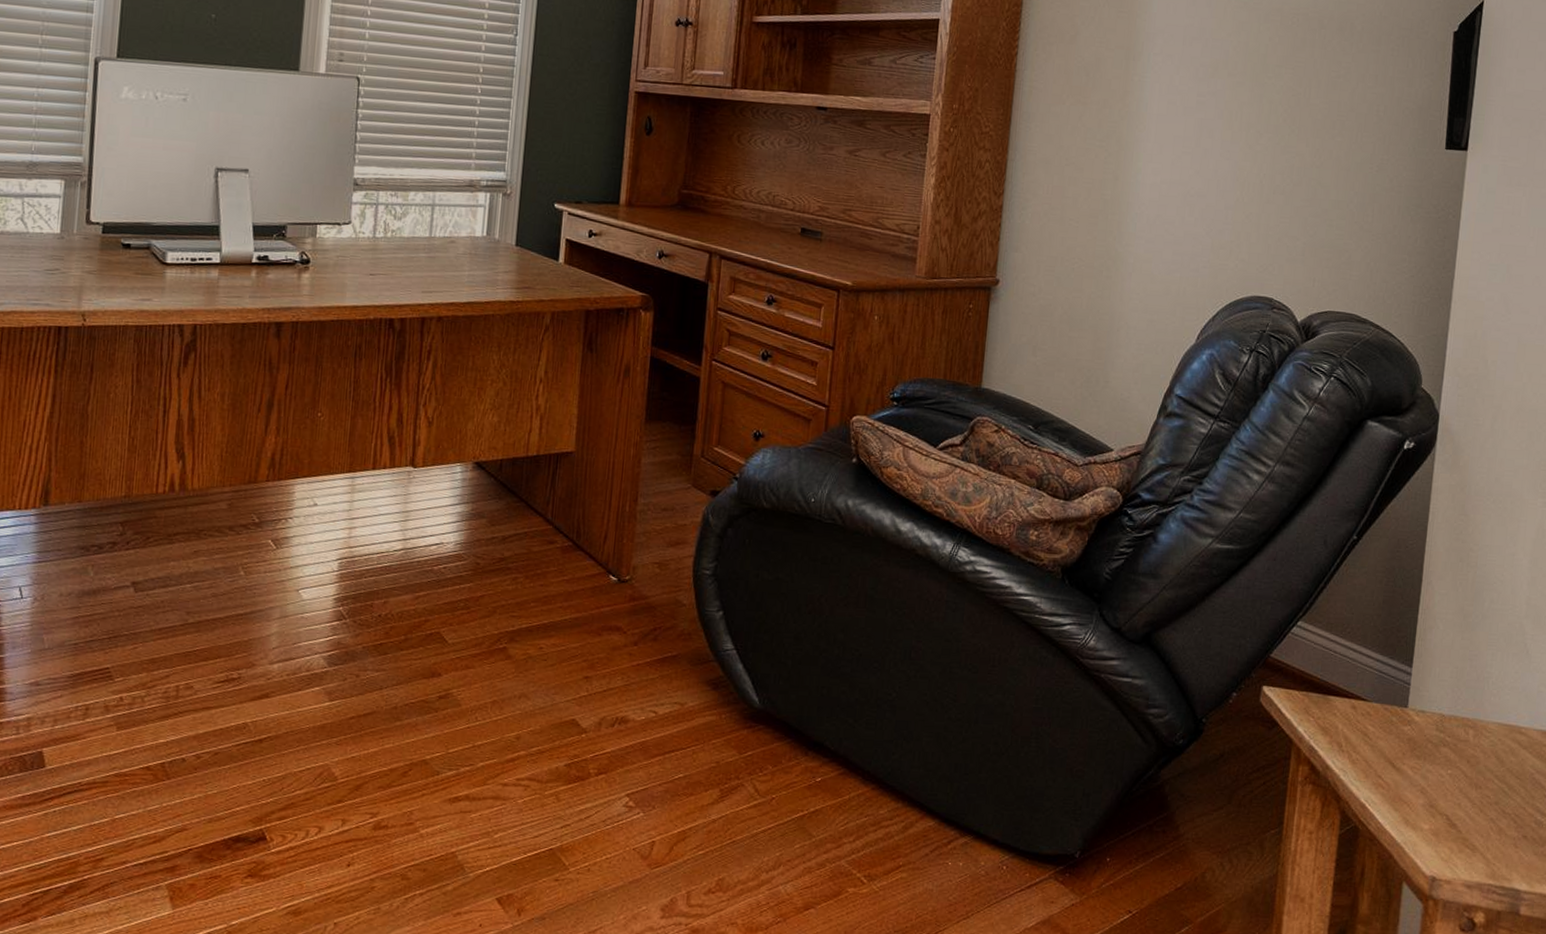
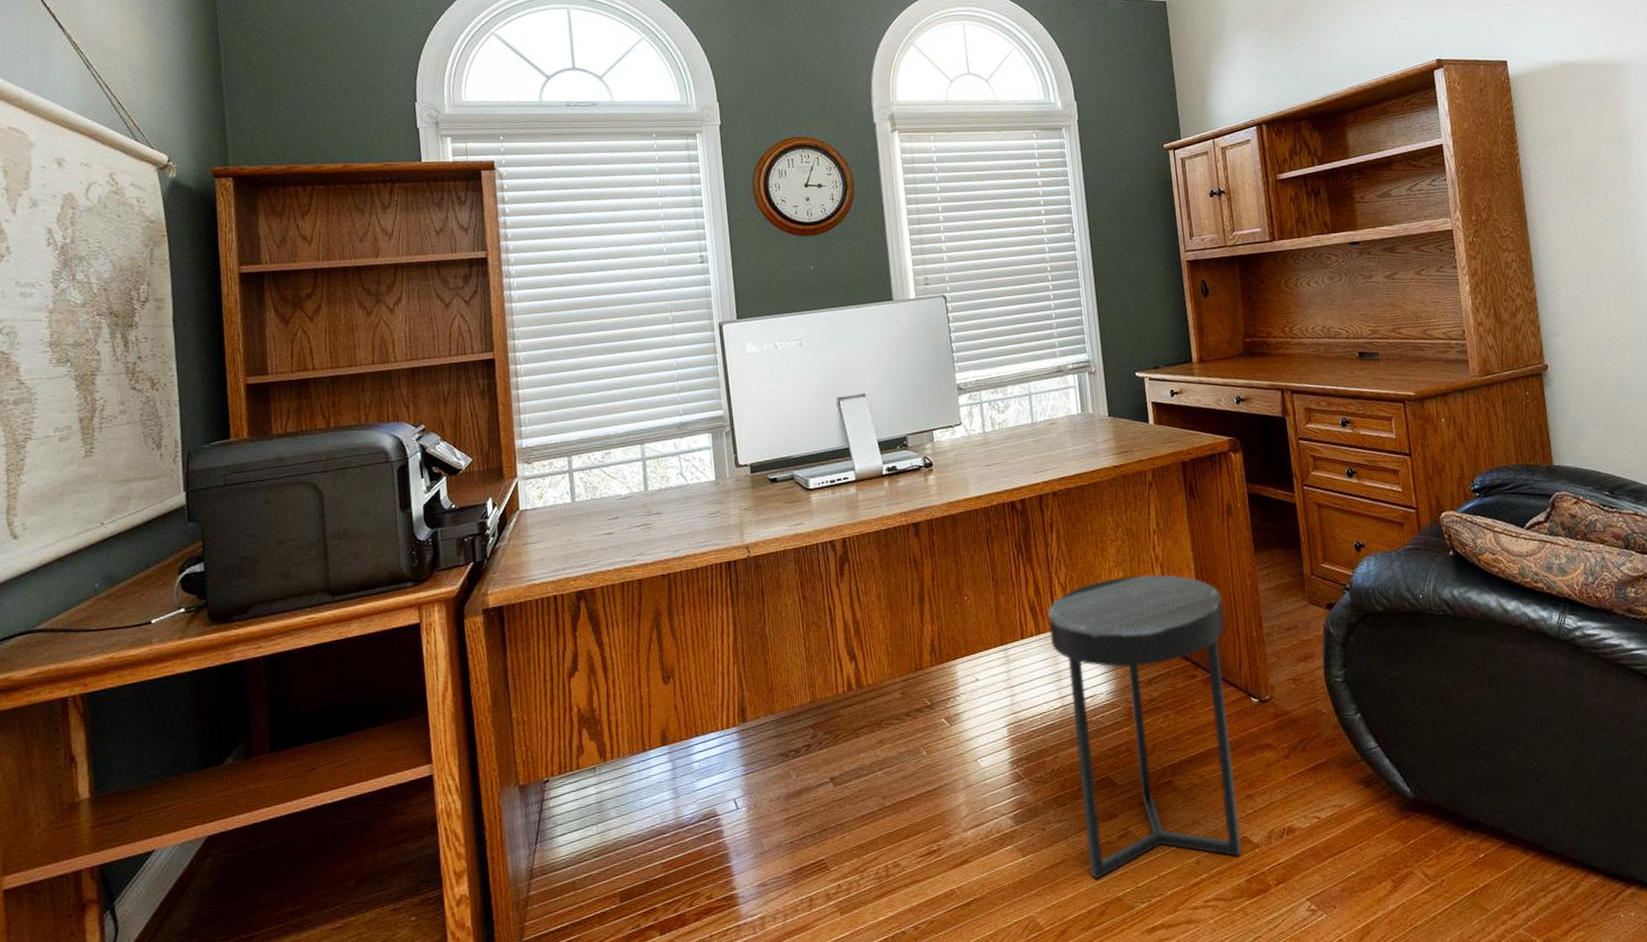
side table: none [400,421,601,738] -> present [1048,574,1242,879]

